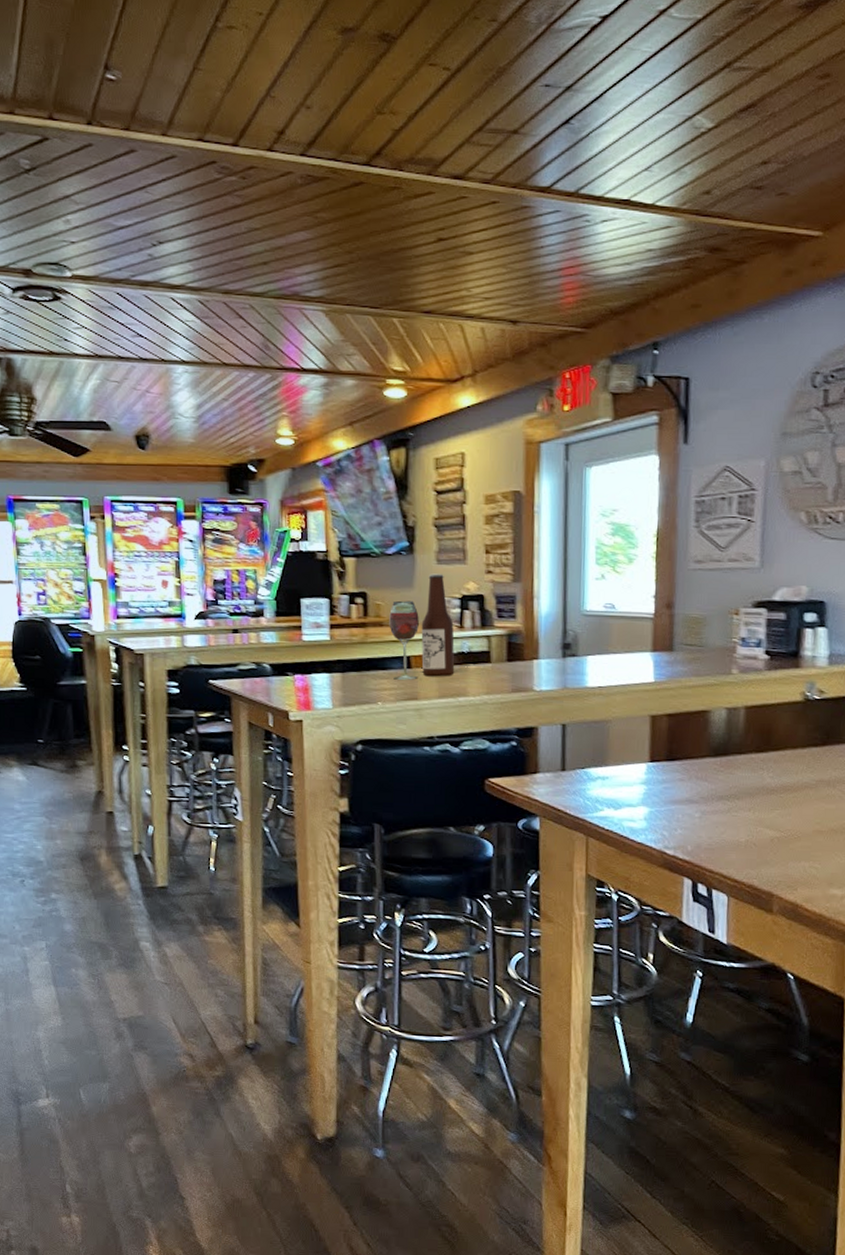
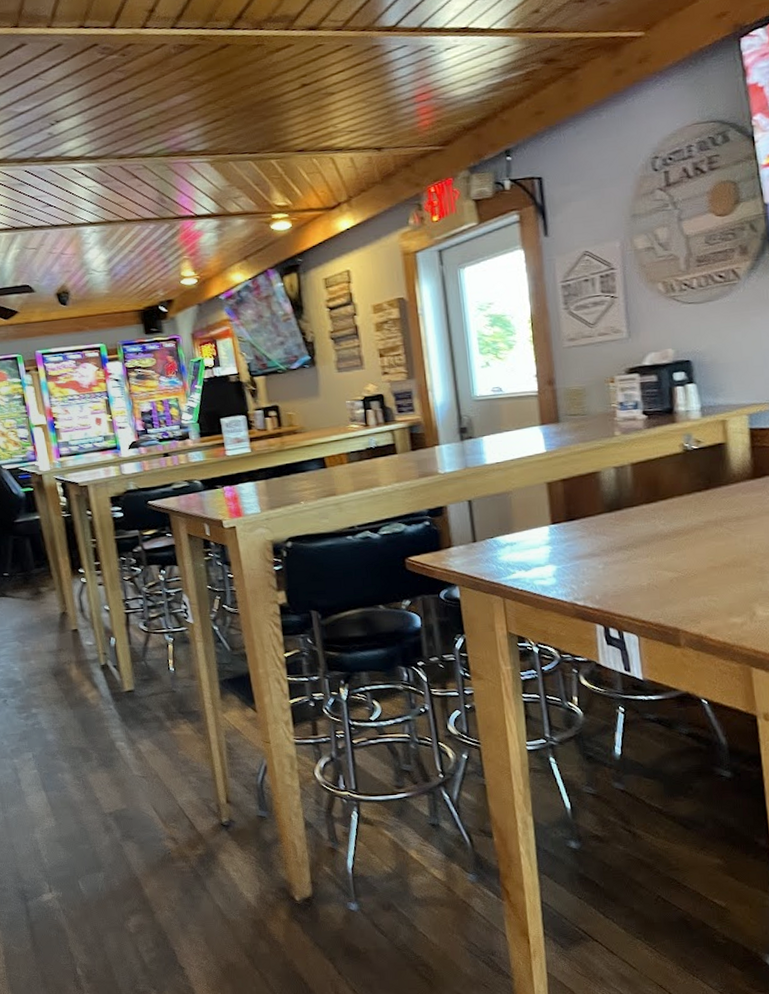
wineglass: present [389,600,419,681] -> none [301,407,334,481]
root beer bottle: present [421,574,455,677] -> none [330,380,366,474]

